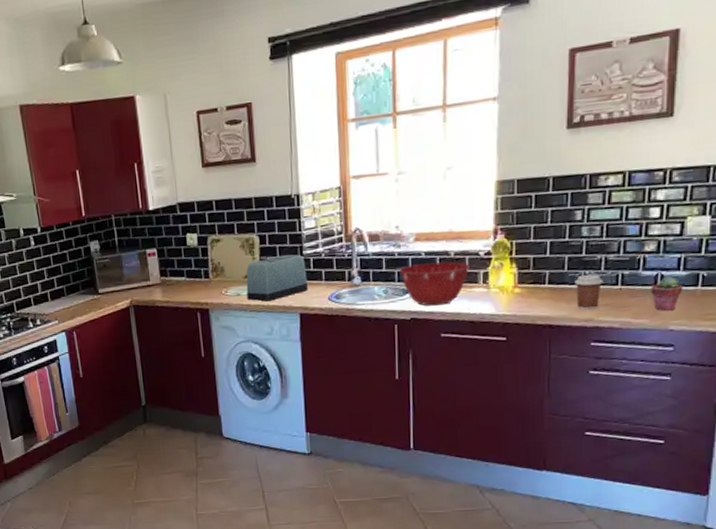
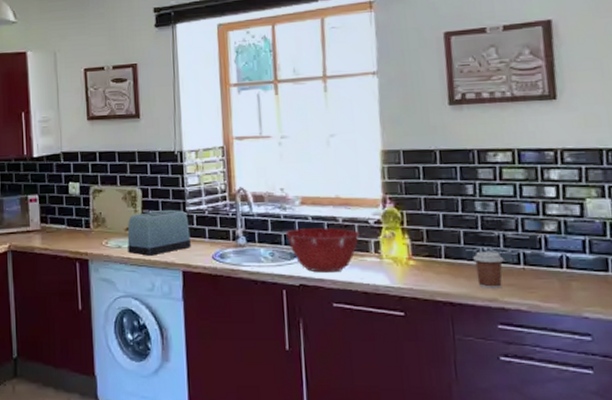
potted succulent: present [651,277,683,312] -> none [556,260,593,297]

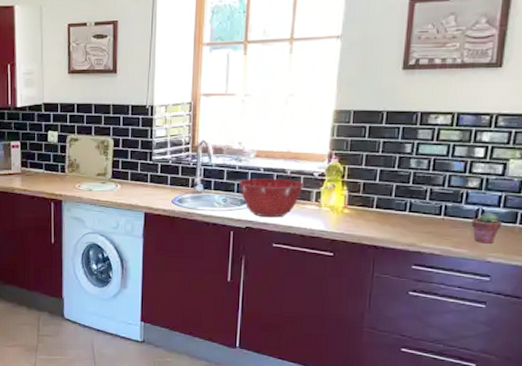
toaster: present [127,209,191,256] -> none [98,158,154,199]
coffee cup: present [473,250,504,289] -> none [401,202,428,235]
potted succulent: none [556,260,593,297] -> present [471,212,502,245]

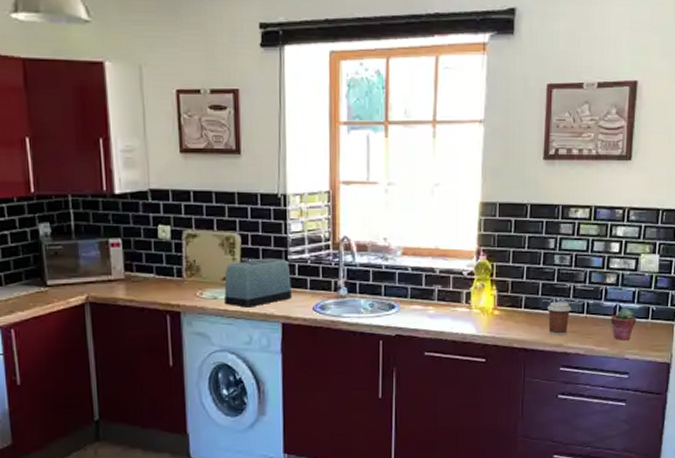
toaster: none [98,158,154,199] -> present [224,257,292,308]
mixing bowl: present [239,178,305,218] -> none [386,279,454,323]
coffee cup: none [401,202,428,235] -> present [547,301,572,336]

